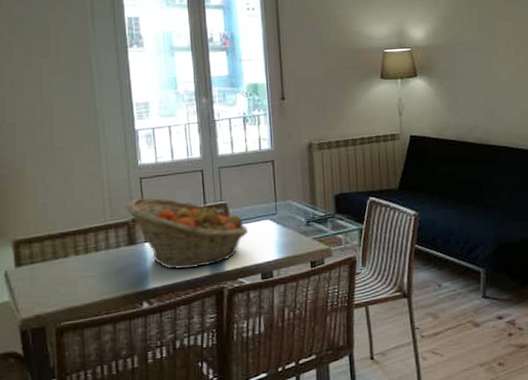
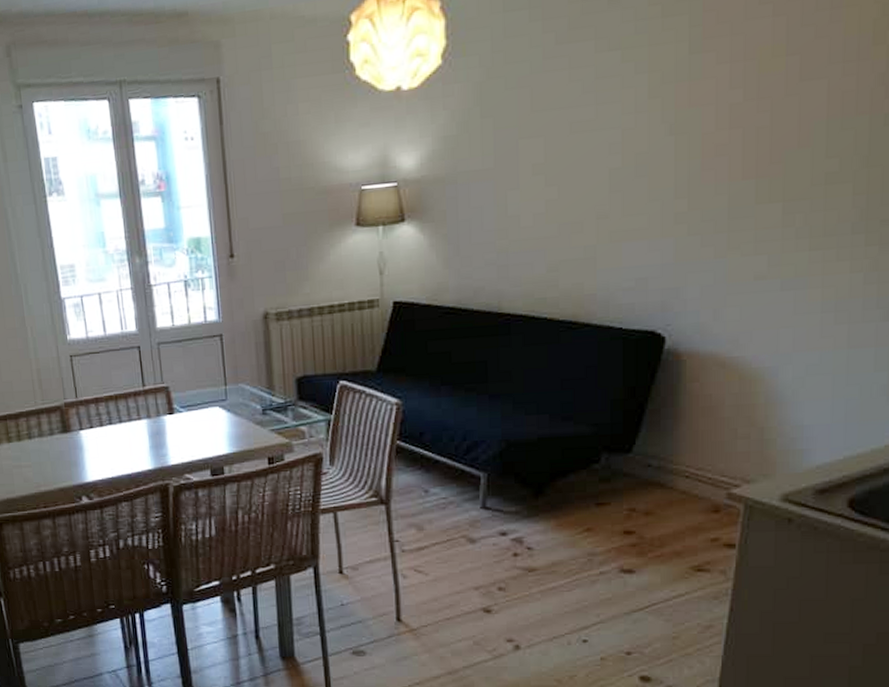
fruit basket: present [125,197,249,270] -> none [56,378,195,462]

